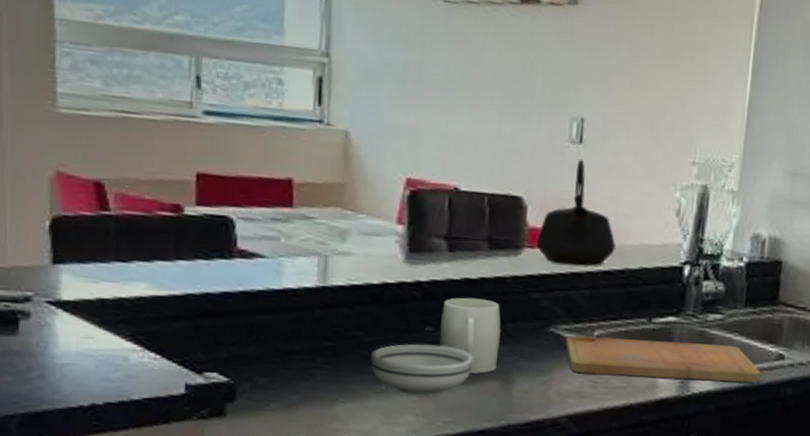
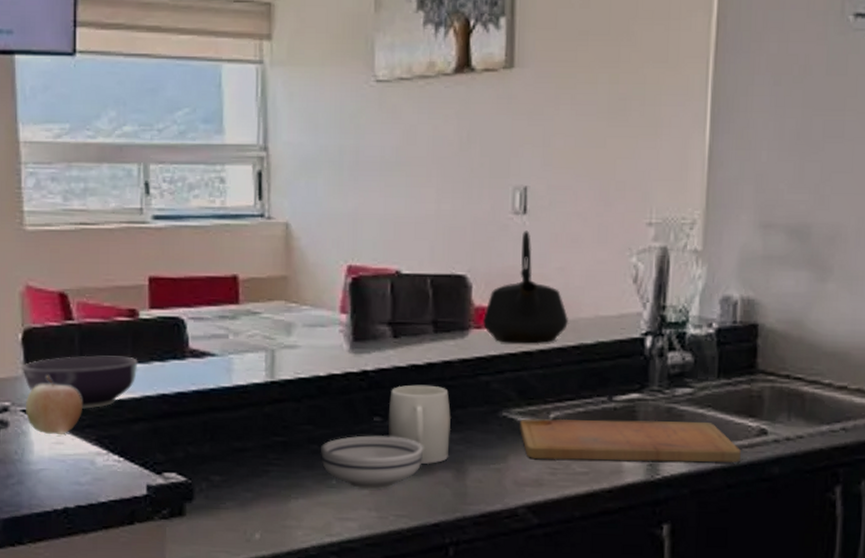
bowl: none [49,248,181,304] -> present [22,355,138,409]
fruit: none [51,266,117,329] -> present [26,375,82,434]

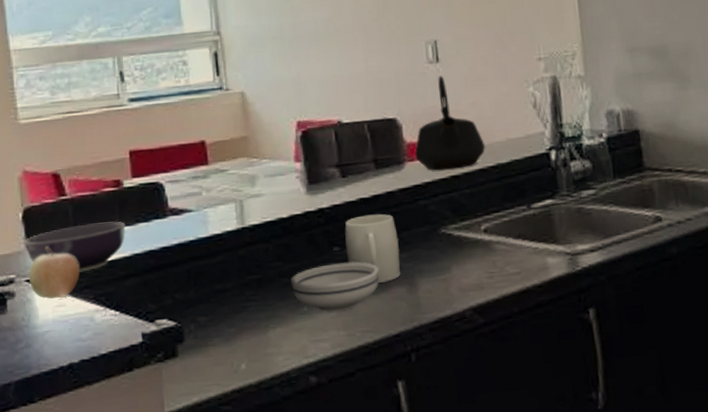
cutting board: present [520,418,741,464] -> none [457,216,644,266]

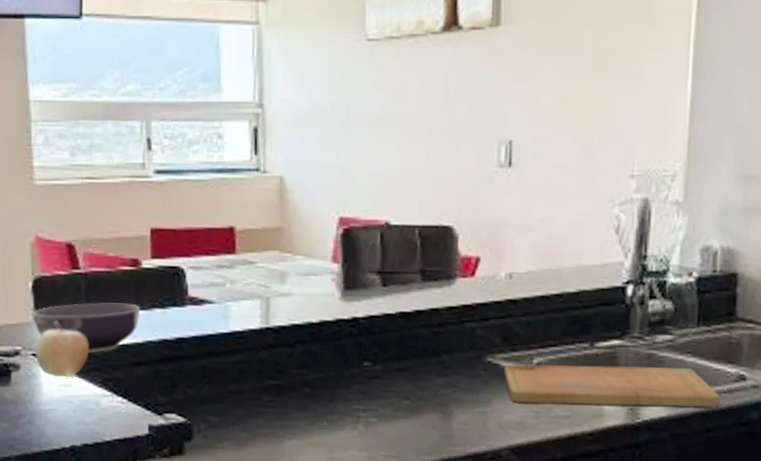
bowl: present [290,262,379,312] -> none [312,379,412,431]
mug: present [344,214,401,283] -> none [376,331,438,407]
kettle: present [415,76,486,171] -> none [469,183,552,292]
cutting board: none [457,216,644,266] -> present [504,364,720,408]

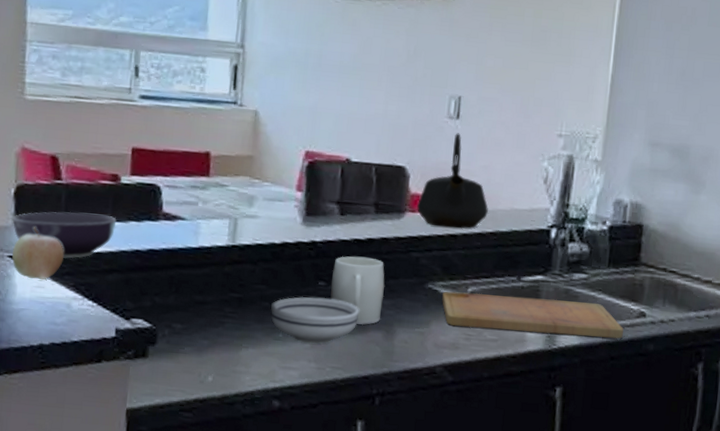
bowl: none [312,379,412,431] -> present [270,297,360,344]
mug: none [376,331,438,407] -> present [329,256,385,325]
kettle: none [469,183,552,292] -> present [417,133,489,228]

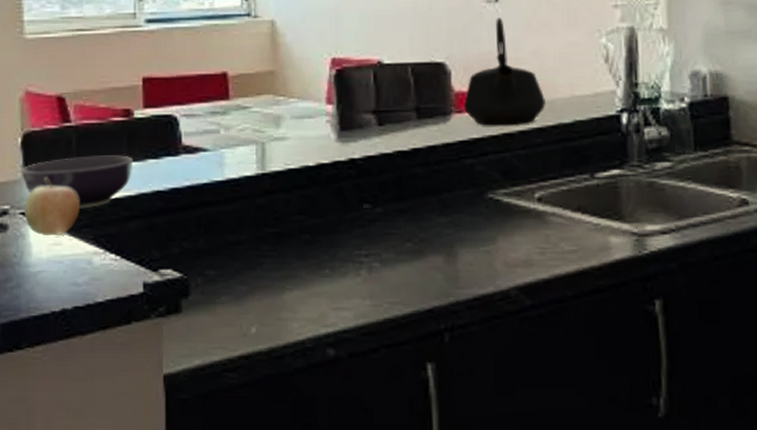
bowl: present [270,297,360,344] -> none [312,223,414,278]
mug: present [329,256,385,325] -> none [377,170,439,249]
cutting board: present [442,291,624,339] -> none [506,194,725,239]

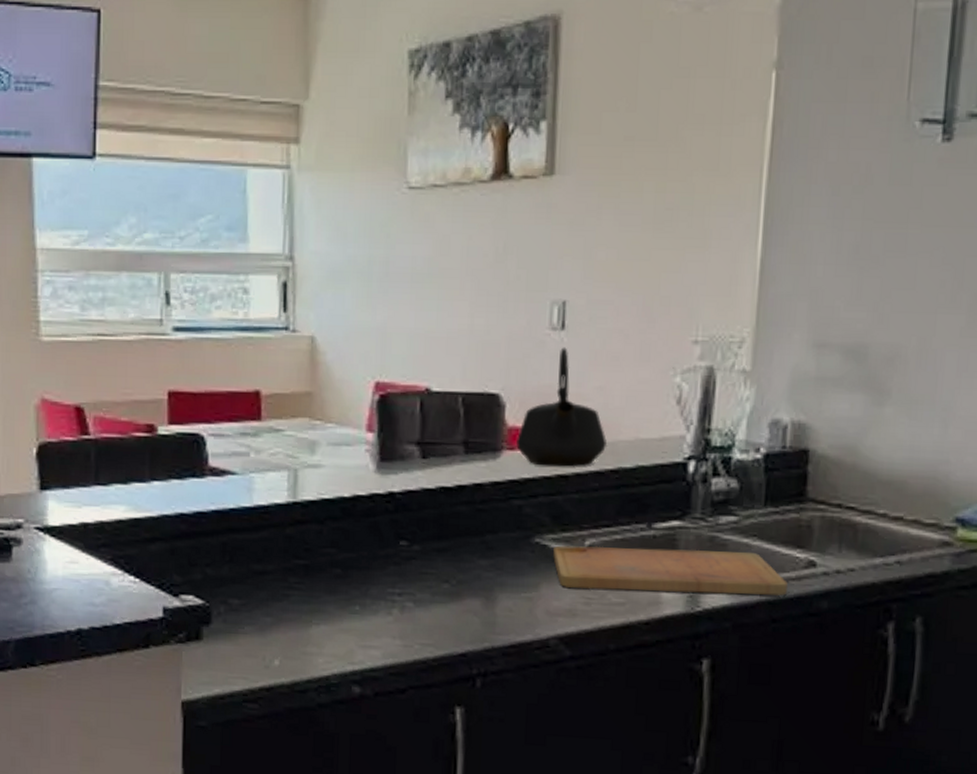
bowl: present [22,155,133,209] -> none [37,471,156,527]
fruit: present [25,177,80,235] -> none [40,492,98,553]
cutting board: none [506,194,725,239] -> present [553,545,788,597]

